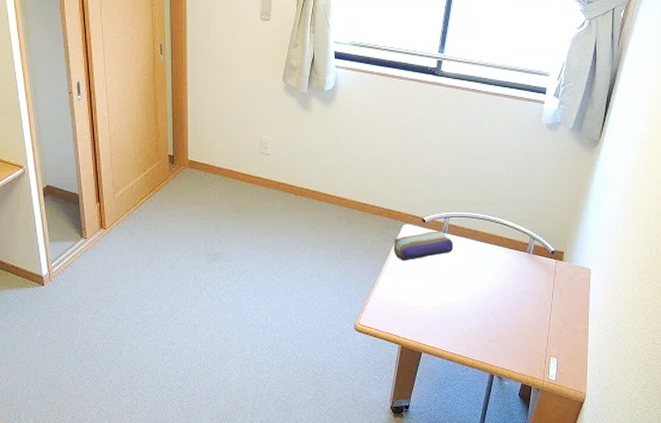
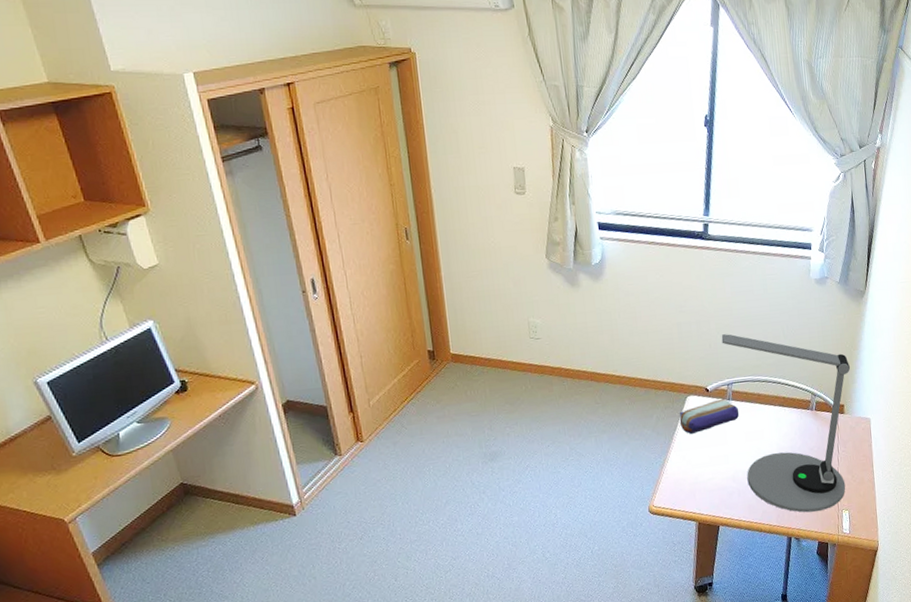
desk lamp: none [443,169,575,353] -> present [721,334,851,513]

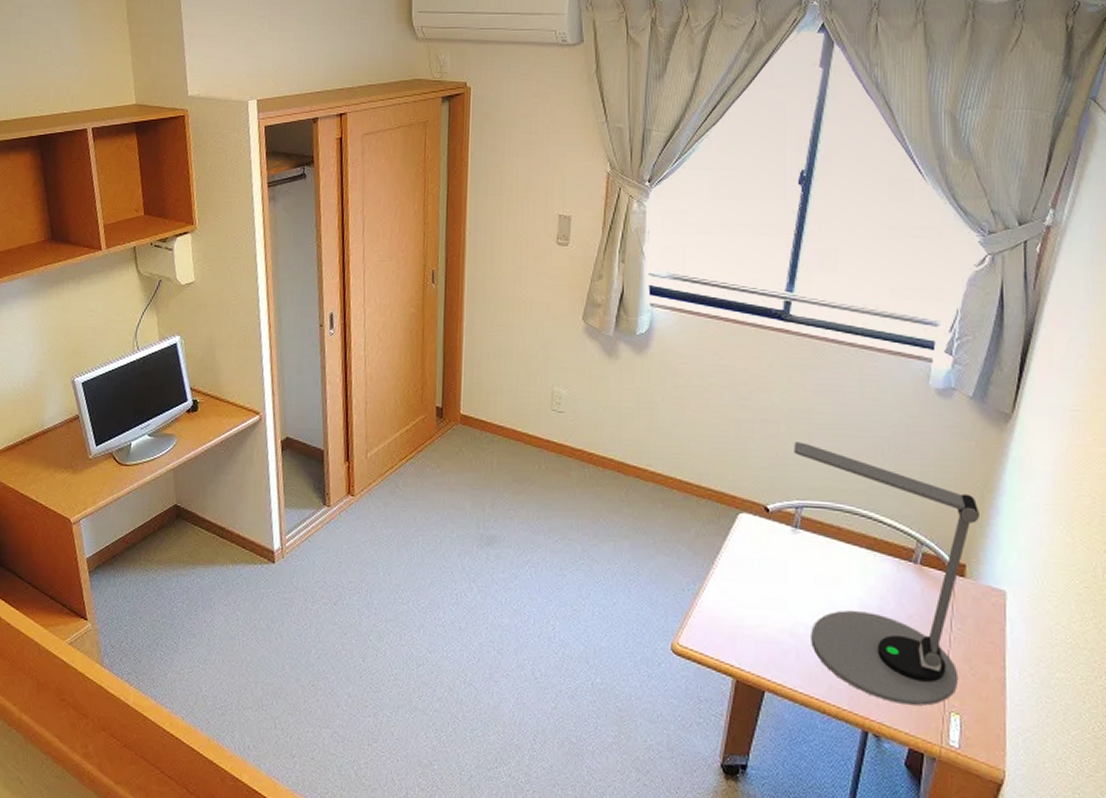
pencil case: present [679,399,740,435] -> none [725,525,809,563]

